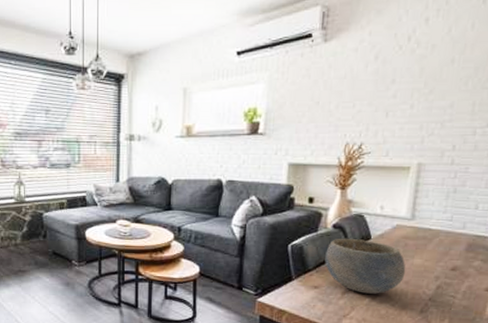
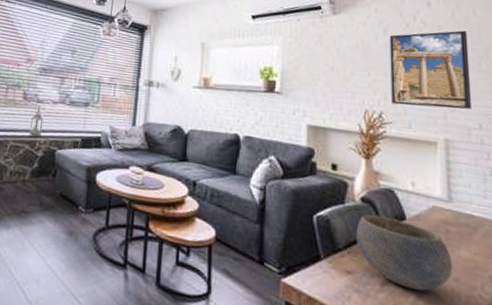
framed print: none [373,48,461,134] -> present [389,30,472,109]

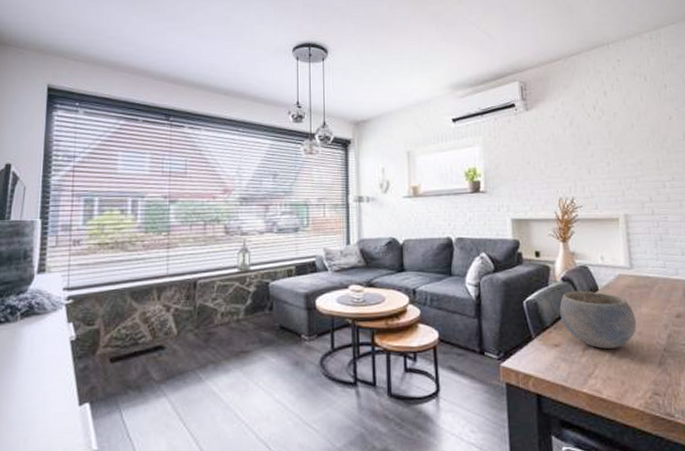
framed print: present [389,30,472,109] -> none [575,115,644,189]

